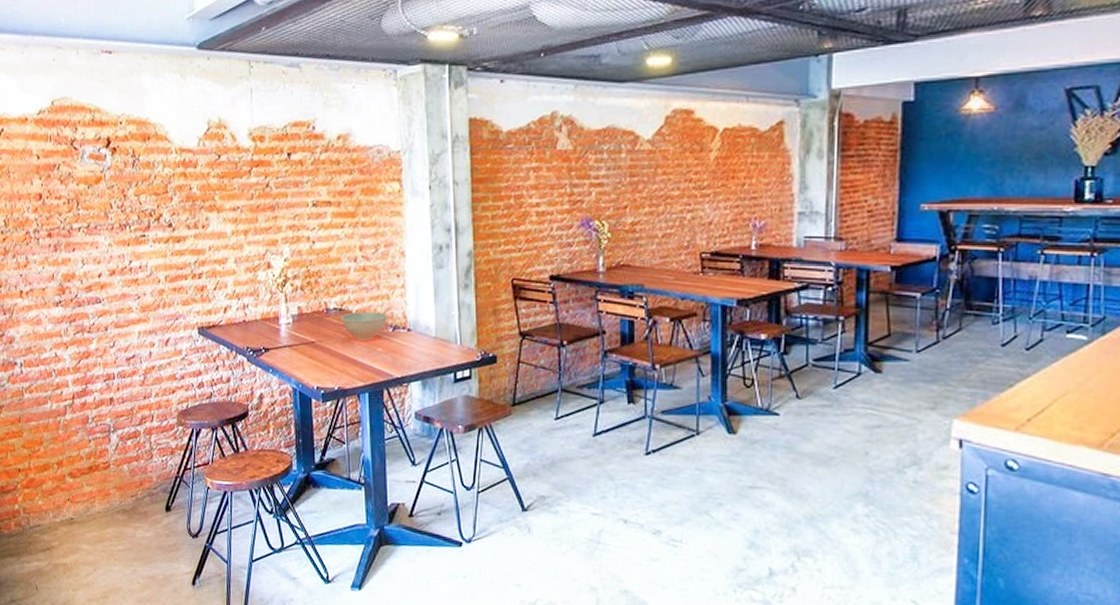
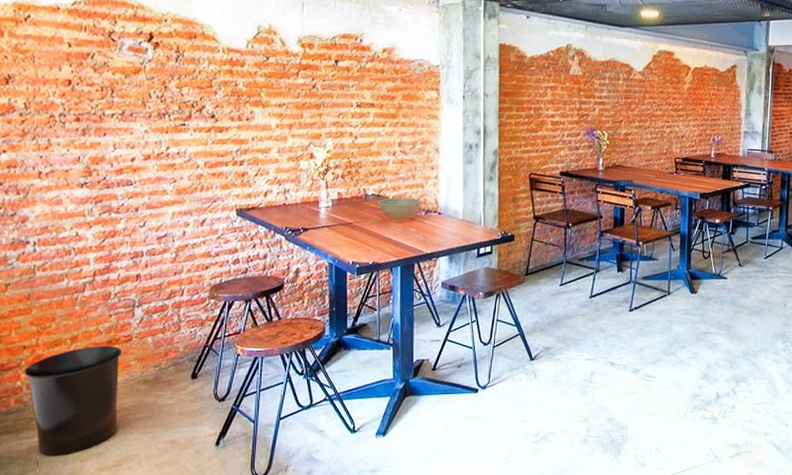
waste bin: none [20,471,103,582] -> present [24,345,123,455]

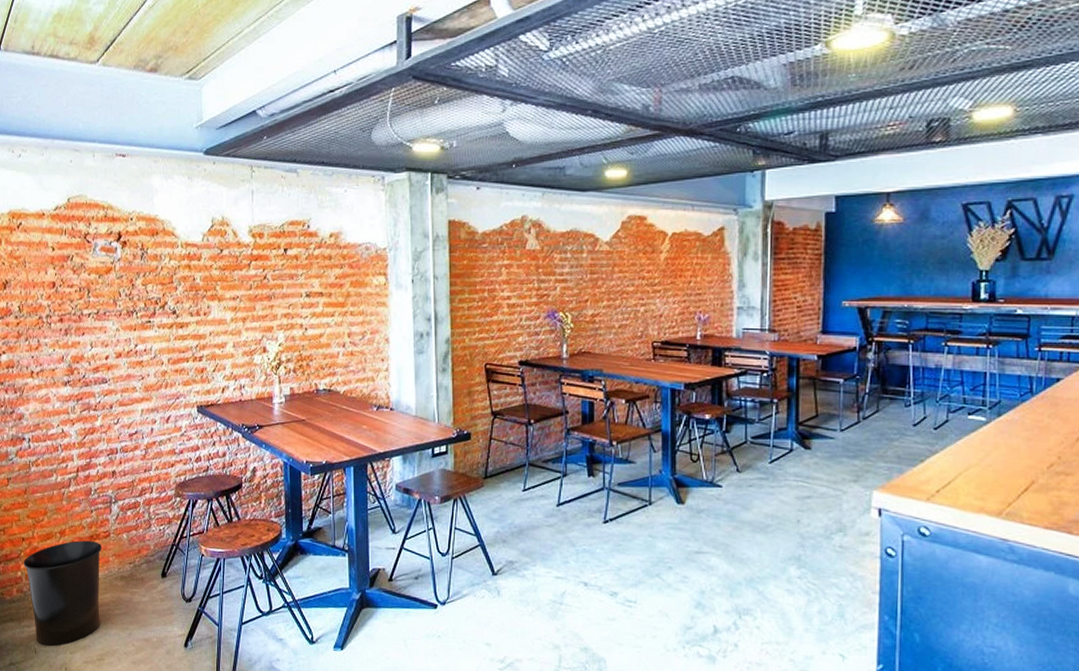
bowl: present [377,197,421,223] -> none [329,392,372,420]

